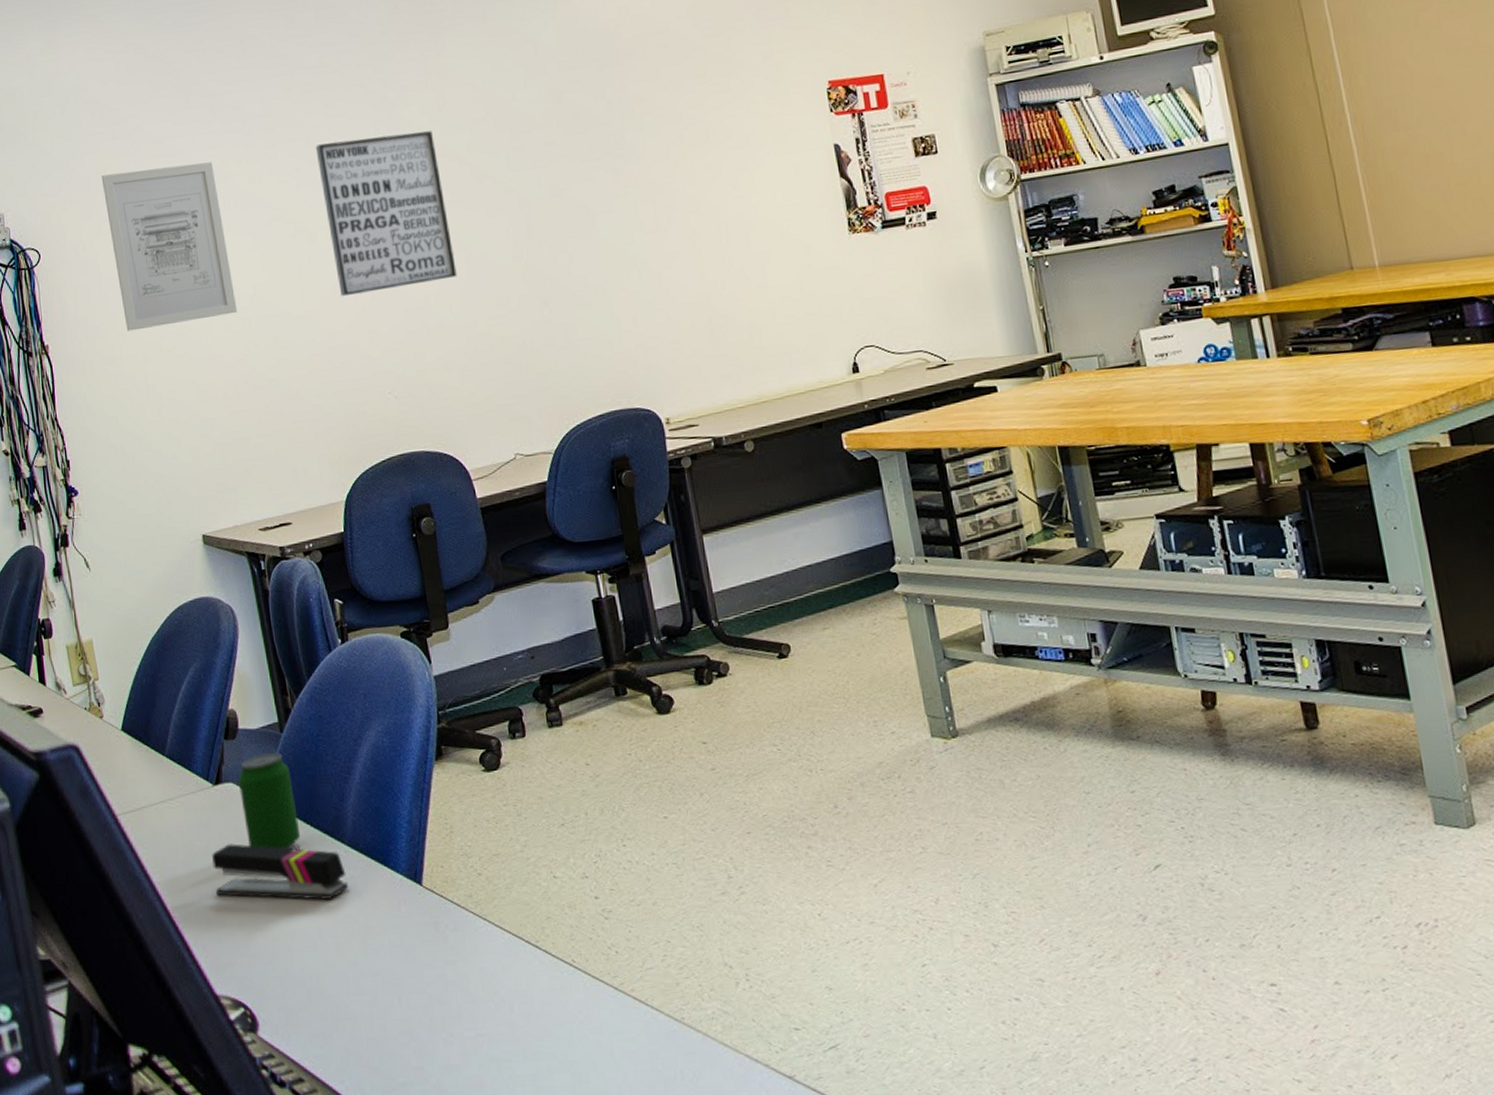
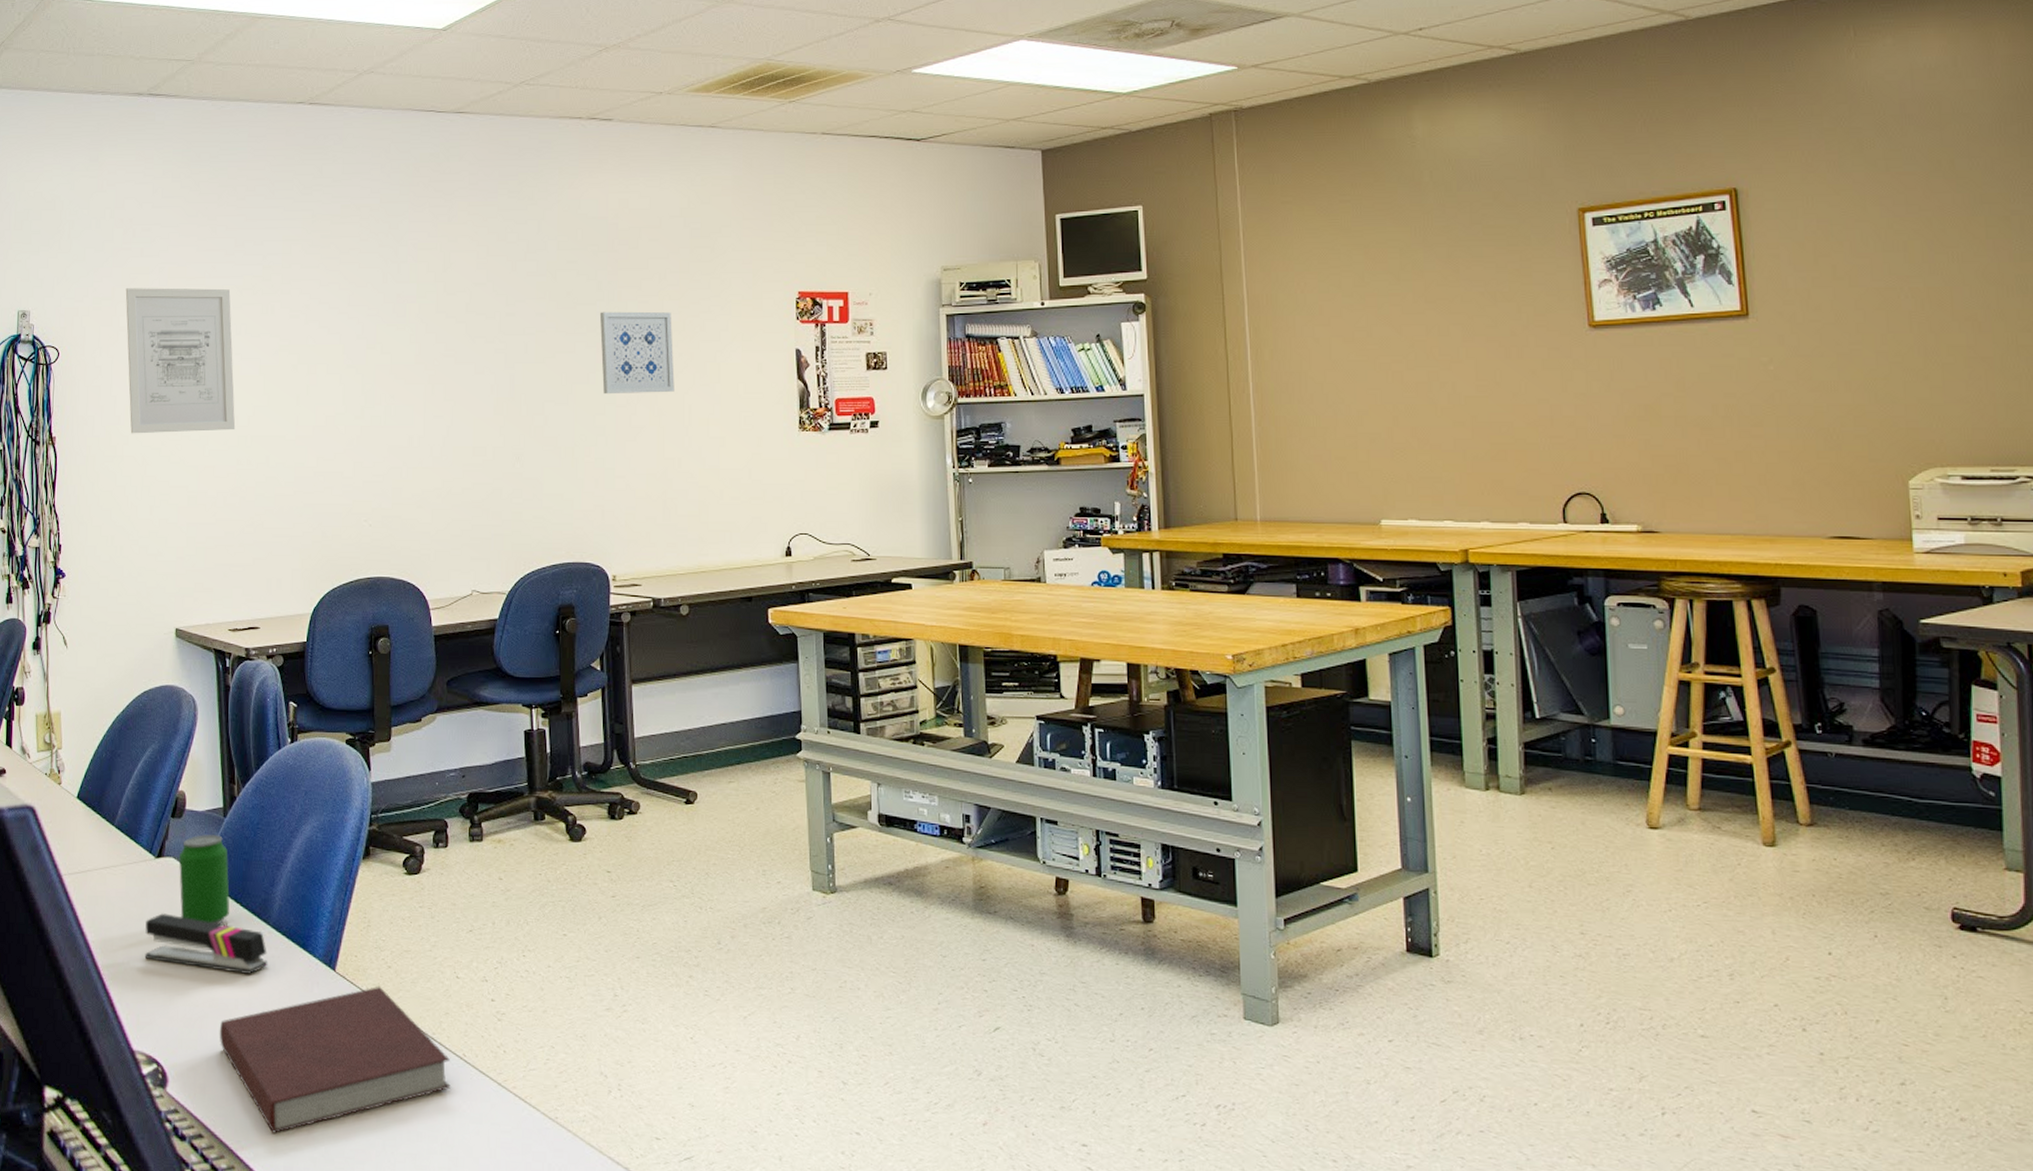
notebook: none [305,897,565,1069] -> present [219,987,452,1134]
wall art: present [315,131,457,297] -> none [326,286,441,428]
wall art: none [613,122,707,222] -> present [599,311,675,395]

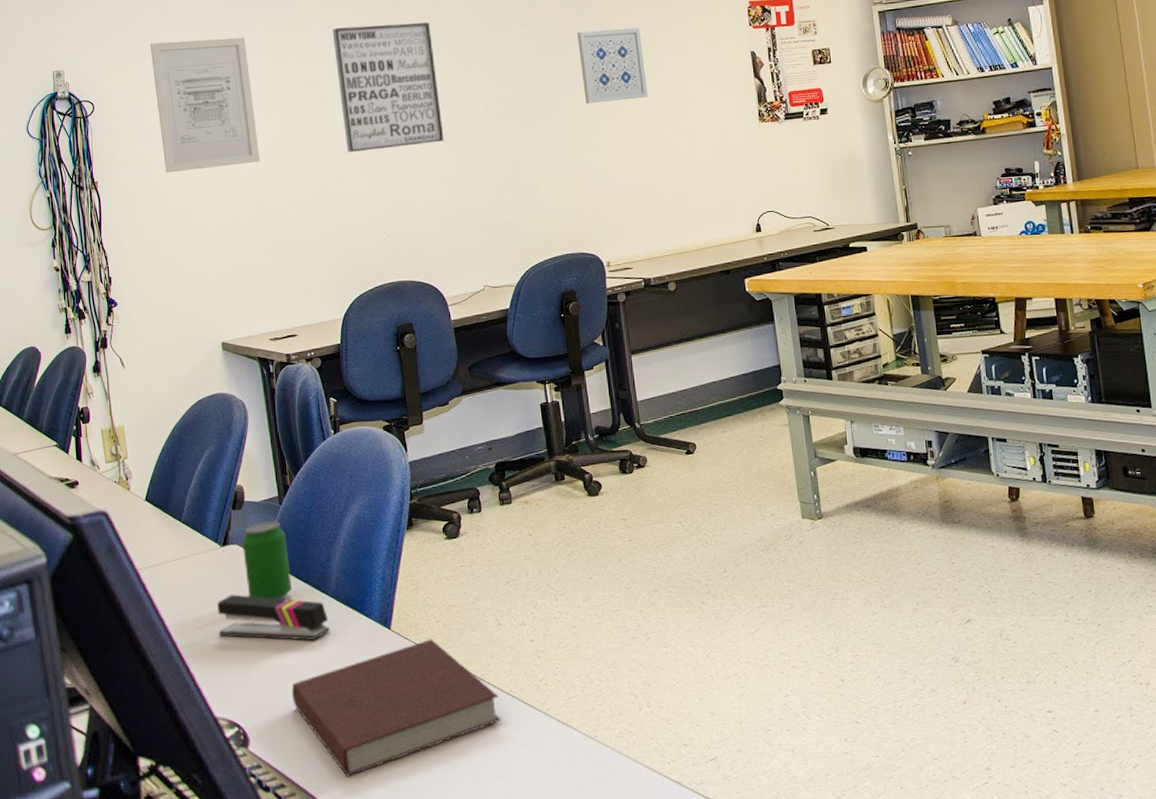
wall art: none [326,286,441,428] -> present [332,22,444,153]

